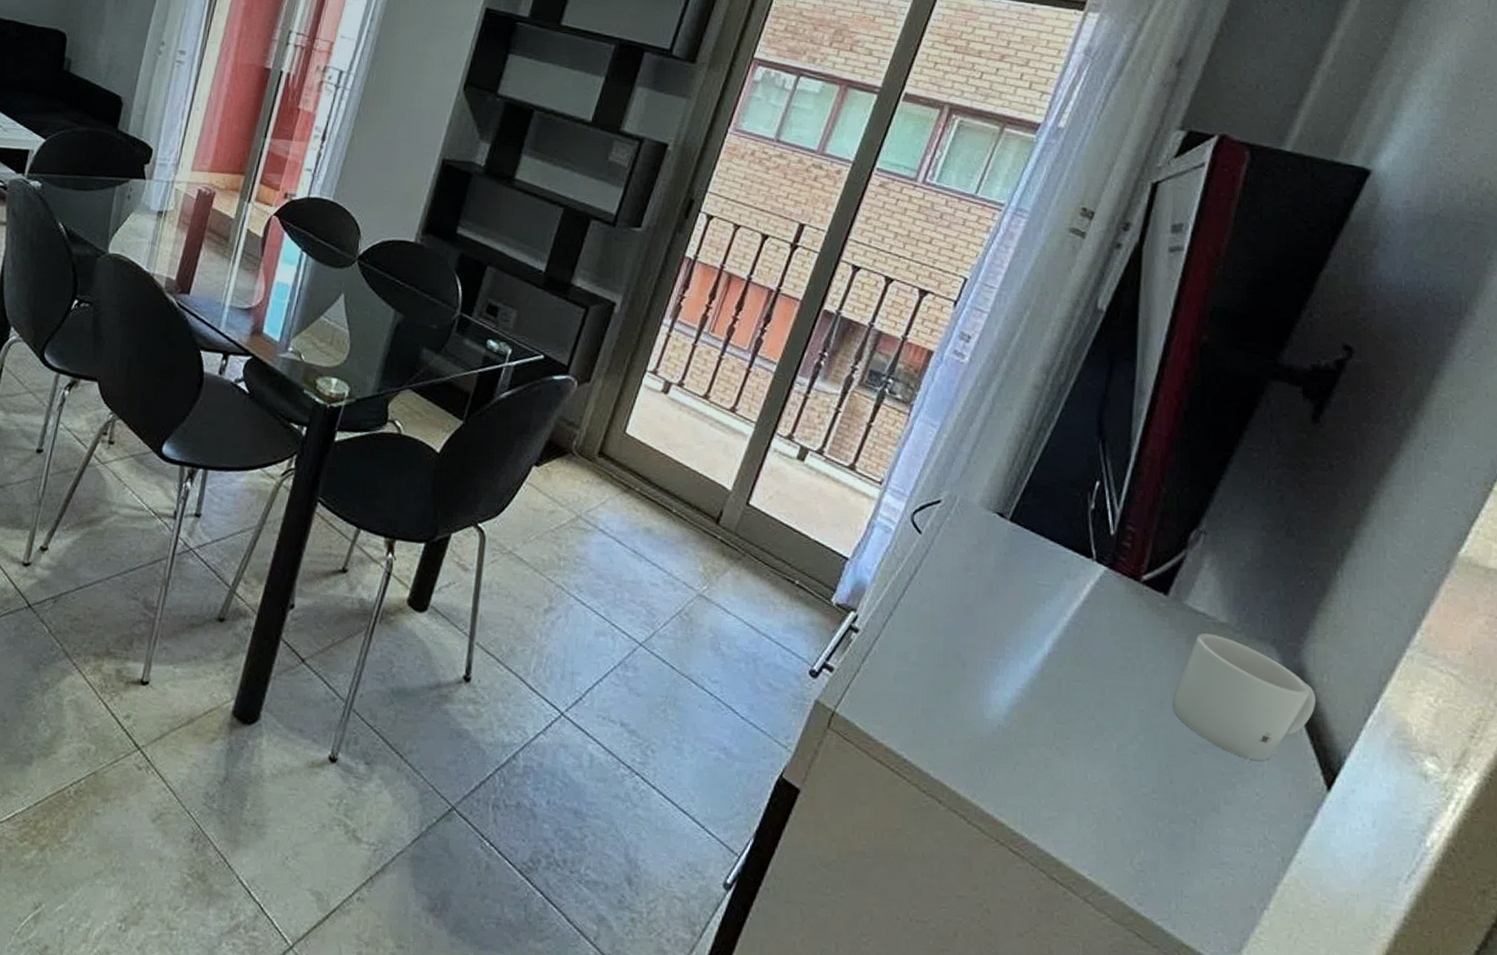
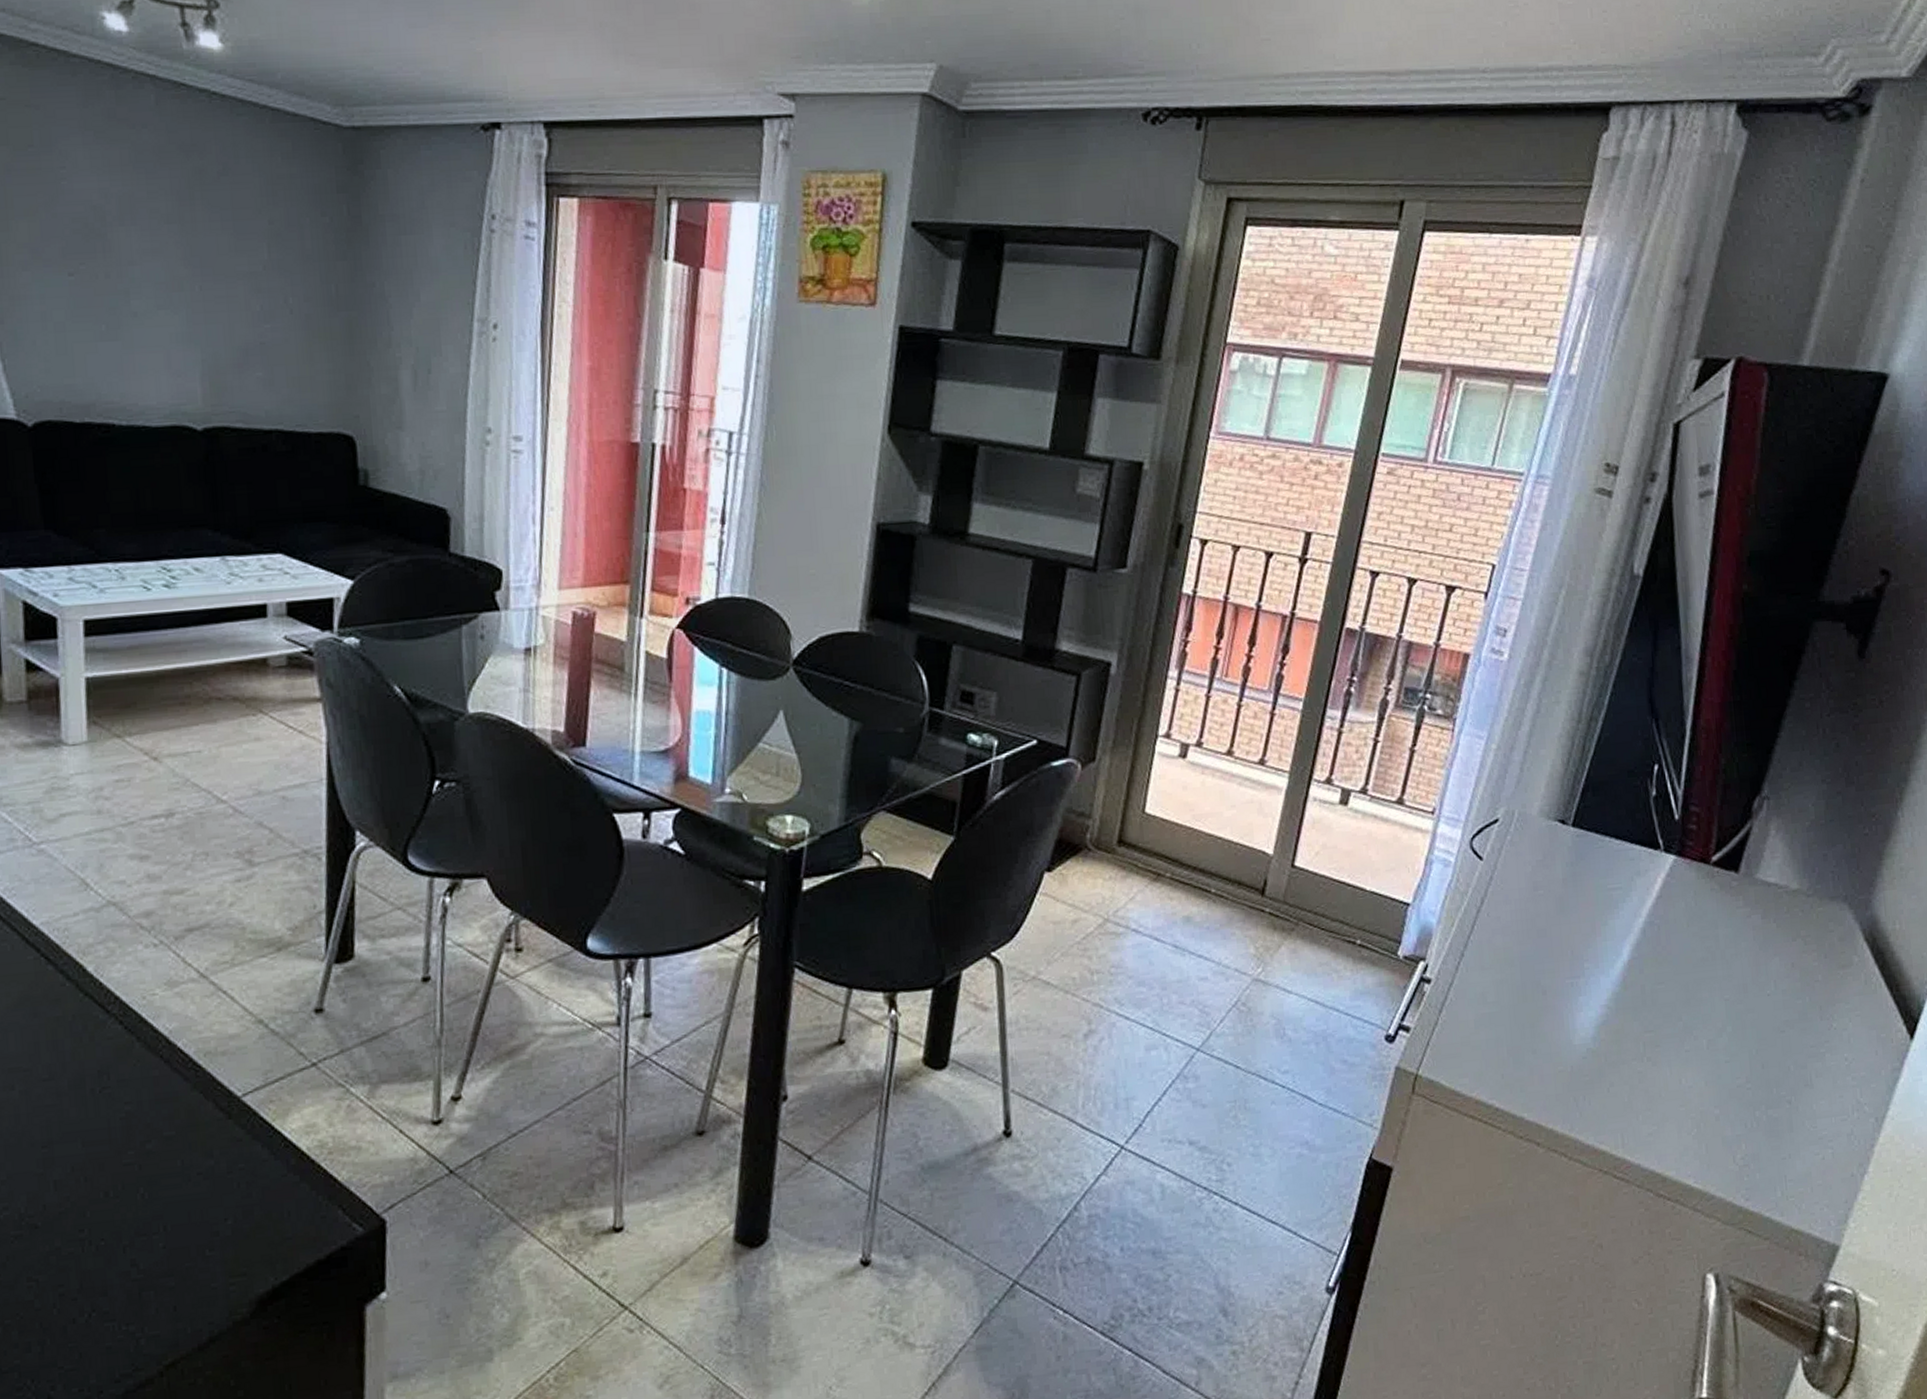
mug: present [1173,632,1316,762] -> none [1755,903,1892,1027]

